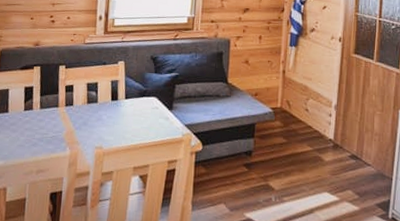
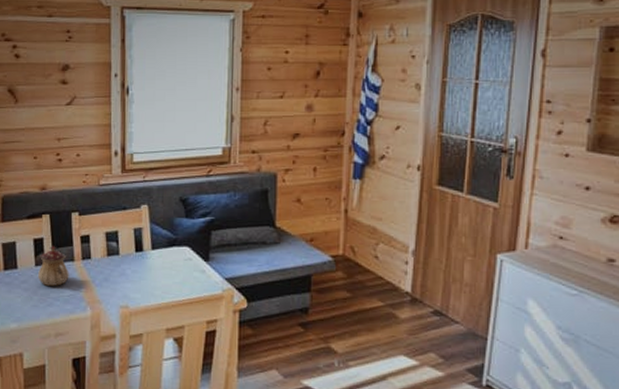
teapot: none [26,93,53,128] -> present [38,246,69,286]

